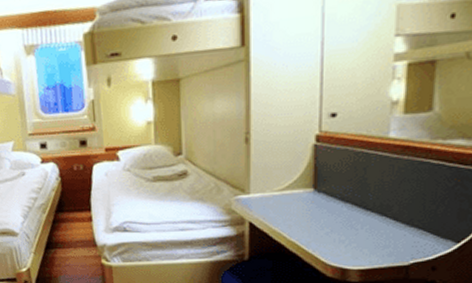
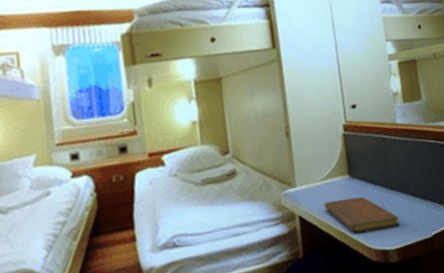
notebook: none [279,211,368,248] -> present [324,196,399,233]

